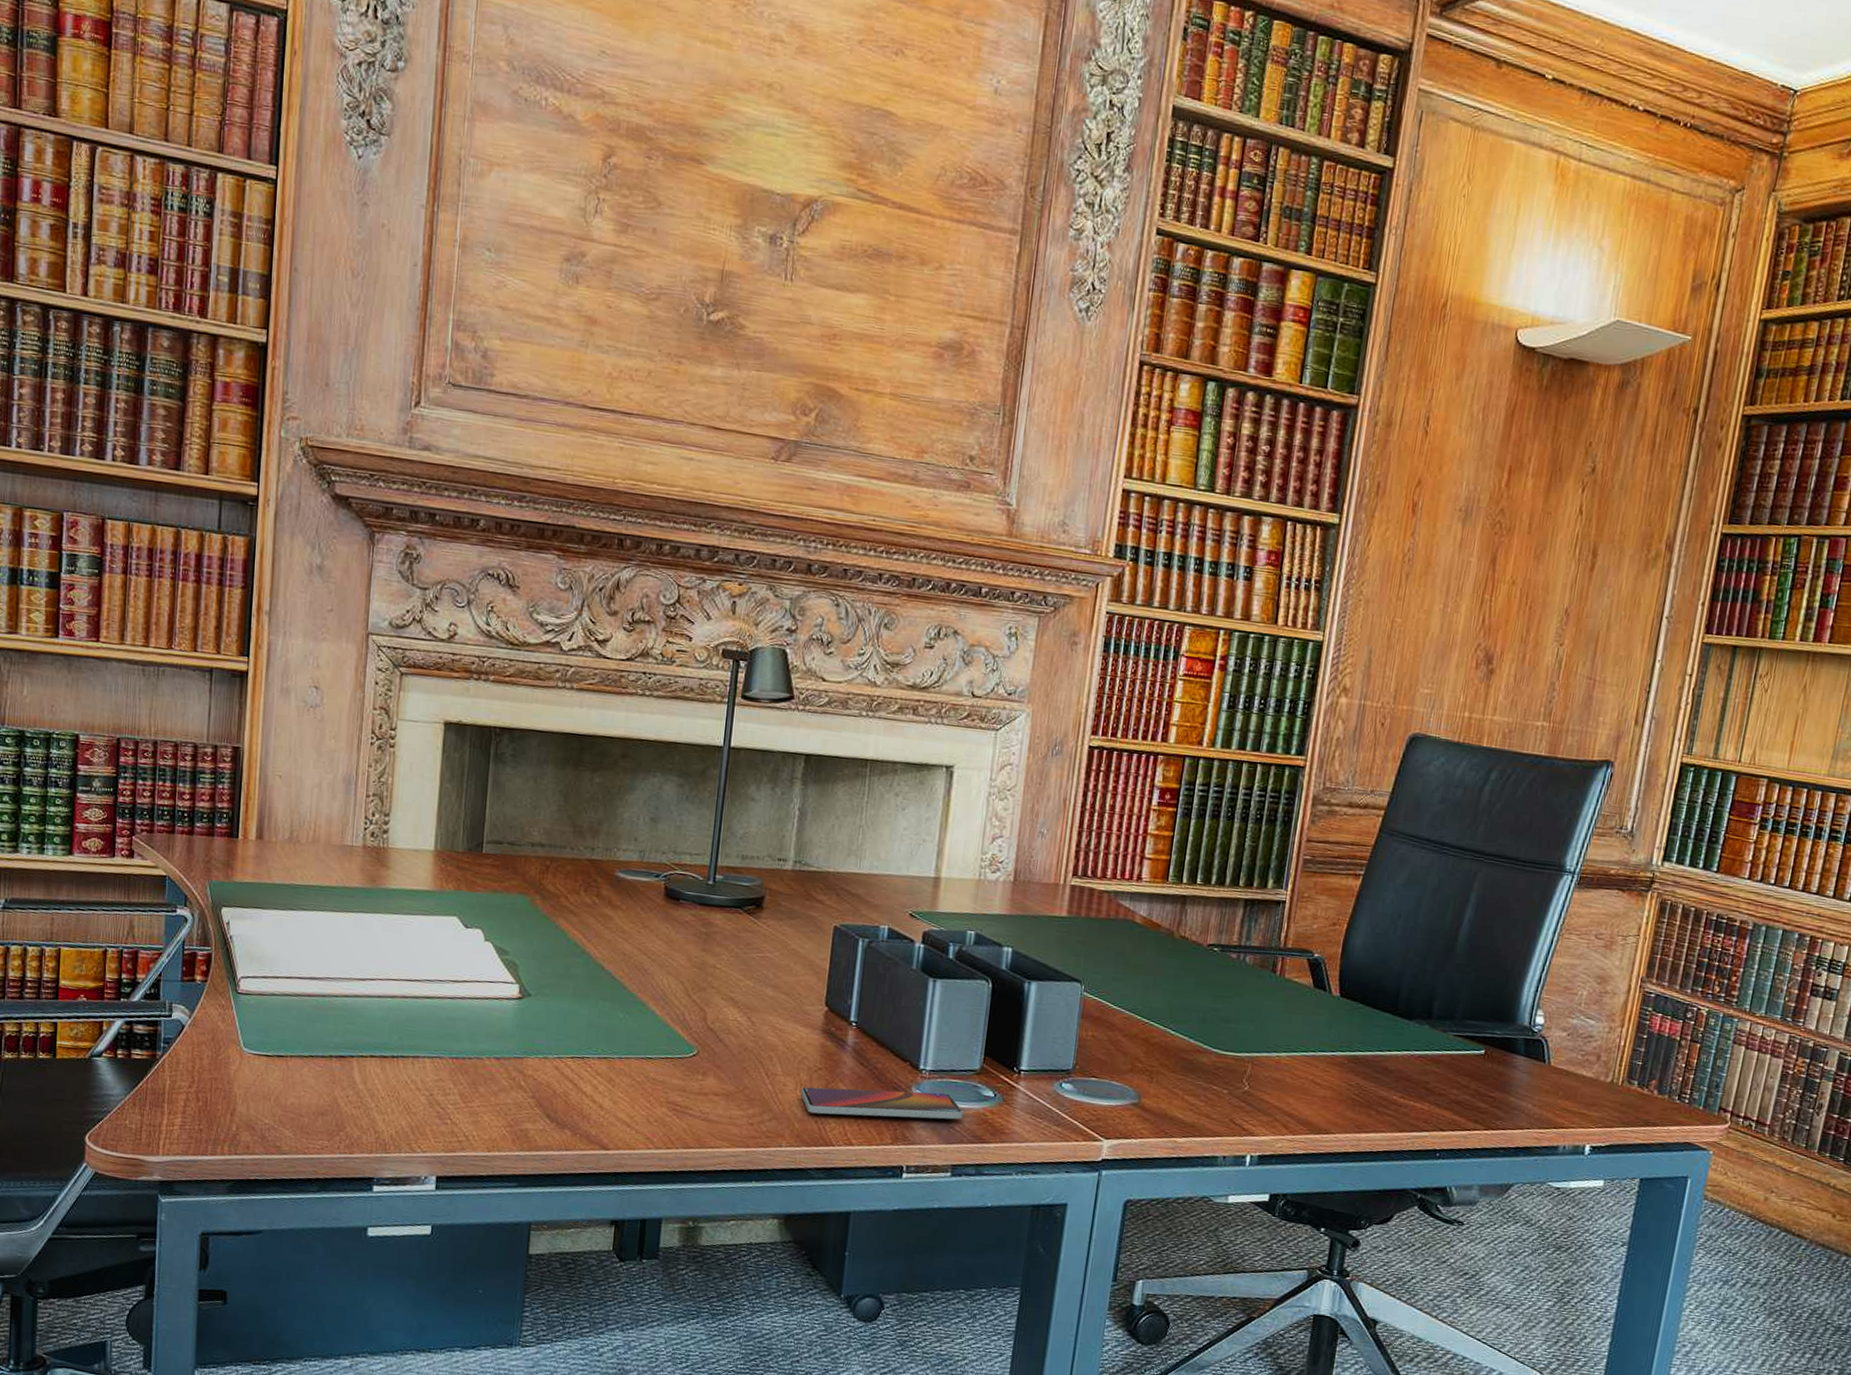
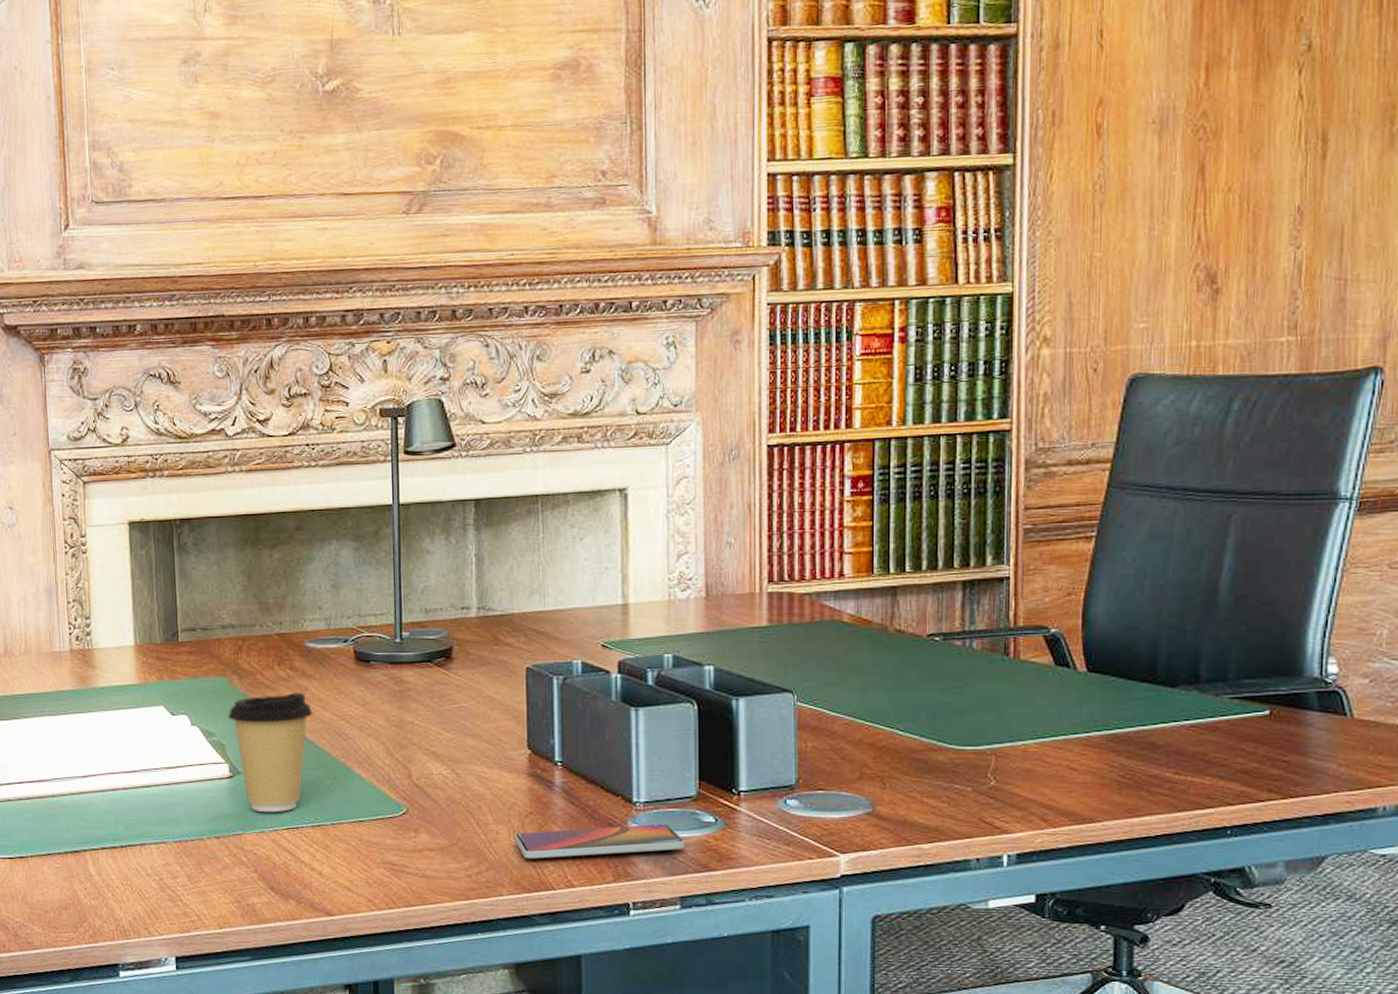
coffee cup: none [525,919,615,1040] -> present [228,692,313,813]

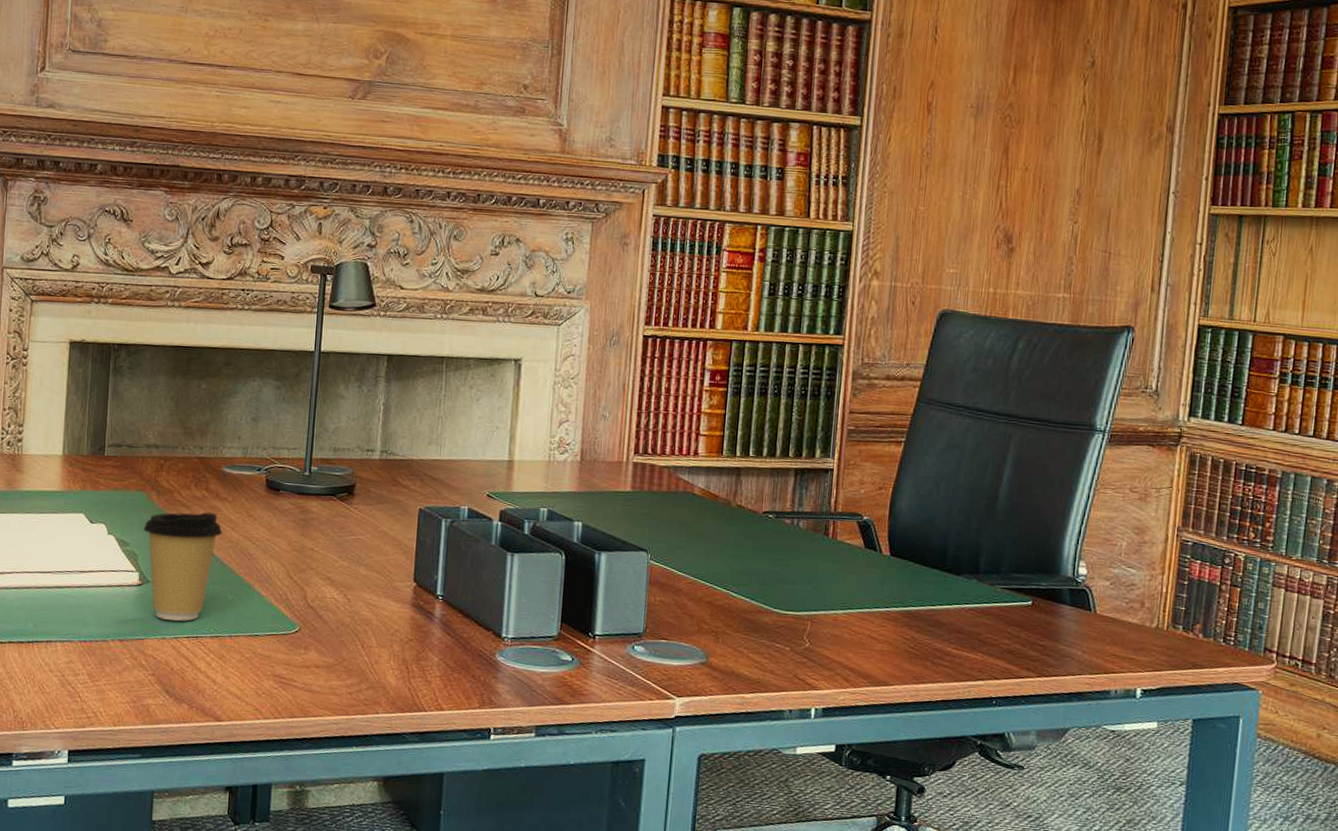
smartphone: present [515,823,685,859] -> none [394,657,544,684]

